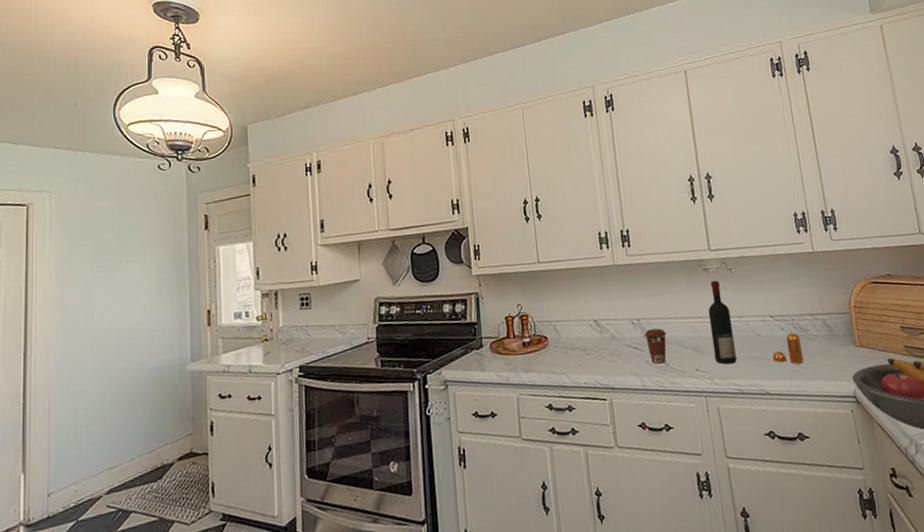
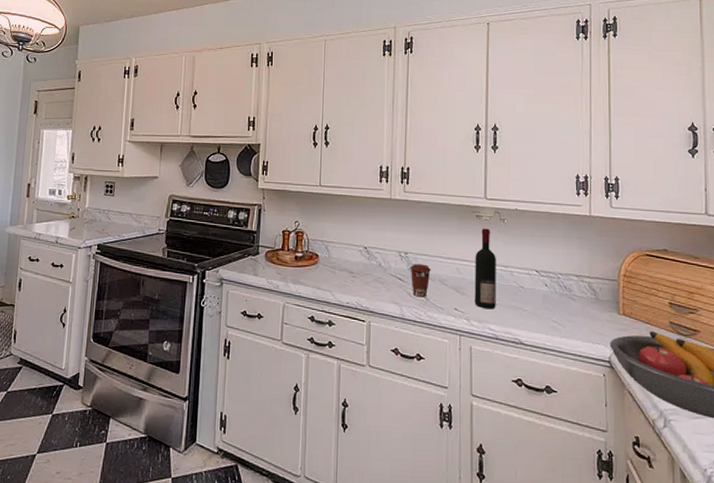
pepper shaker: present [772,333,804,364] -> none [531,290,563,321]

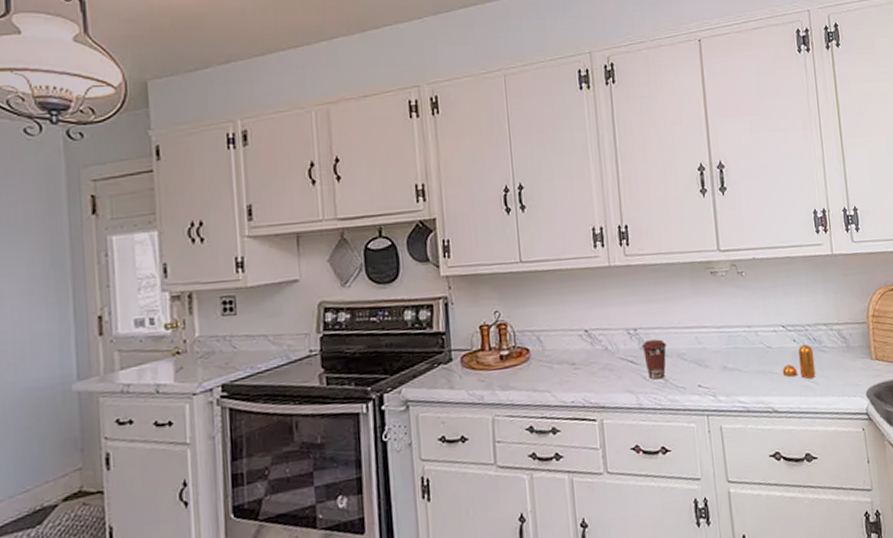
wine bottle: present [474,228,496,309] -> none [714,285,743,380]
pepper shaker: none [531,290,563,321] -> present [782,345,816,379]

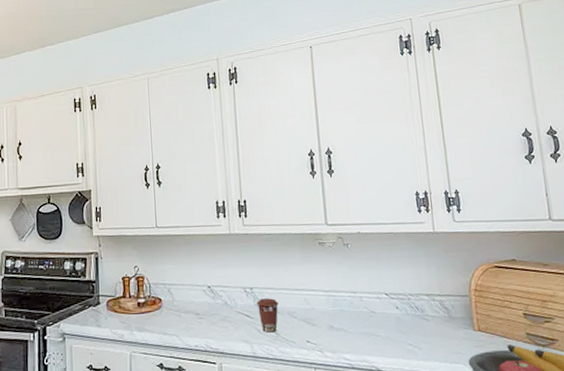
pepper shaker: present [782,345,816,379] -> none [385,312,418,343]

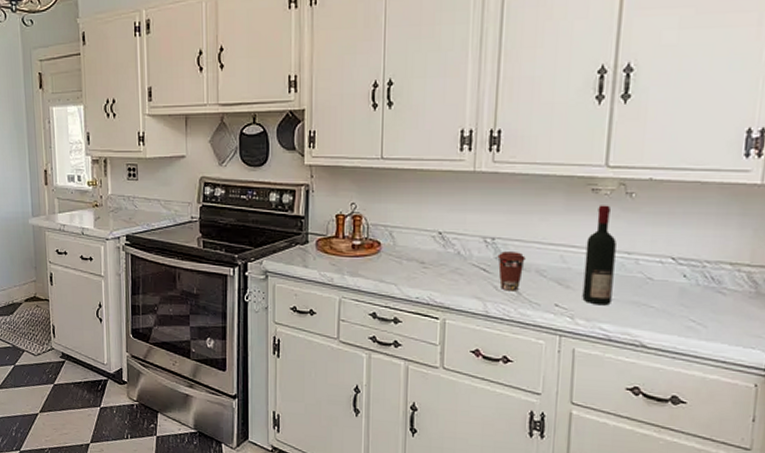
wine bottle: none [322,255,349,338] -> present [582,205,616,306]

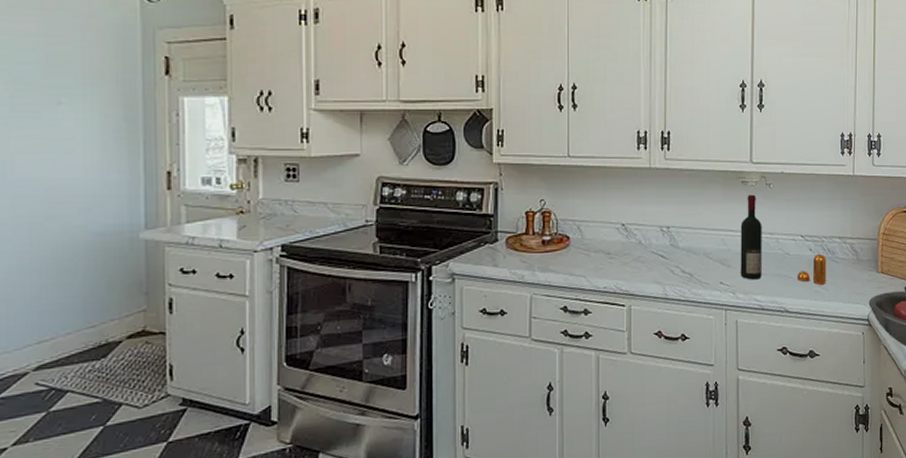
coffee cup: present [497,251,526,291] -> none [672,238,695,274]
pepper shaker: none [660,282,708,319] -> present [796,254,827,285]

